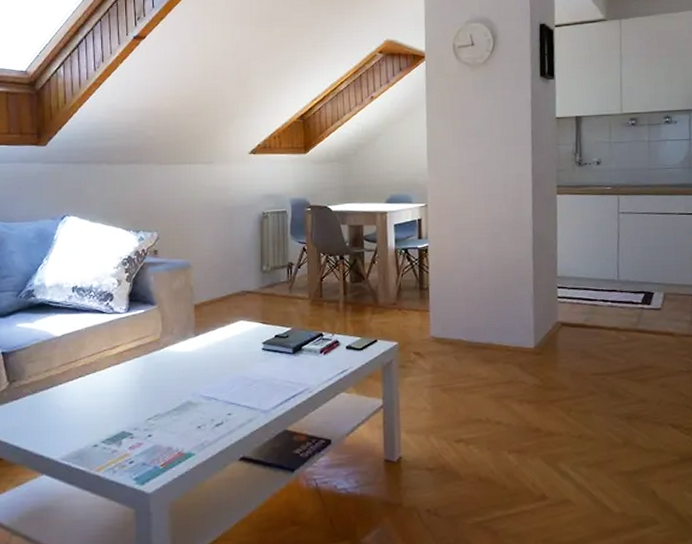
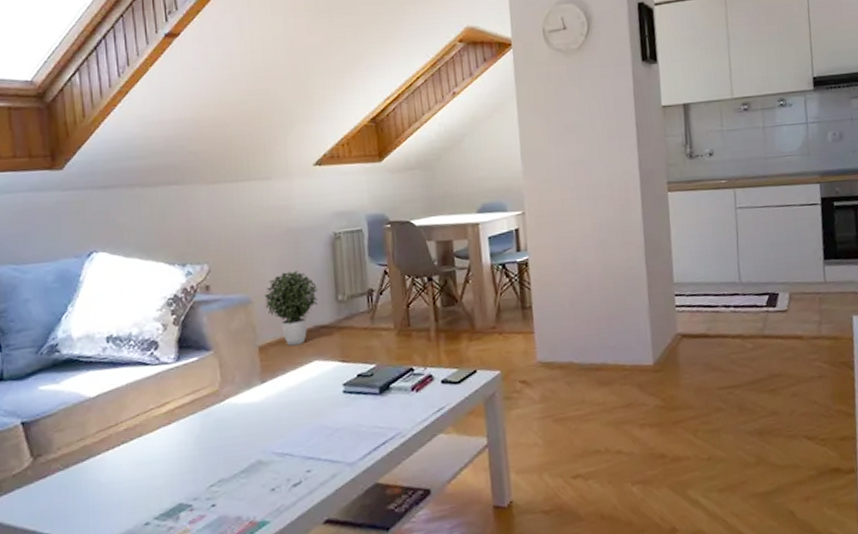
potted plant: none [202,243,246,306] -> present [264,271,318,346]

